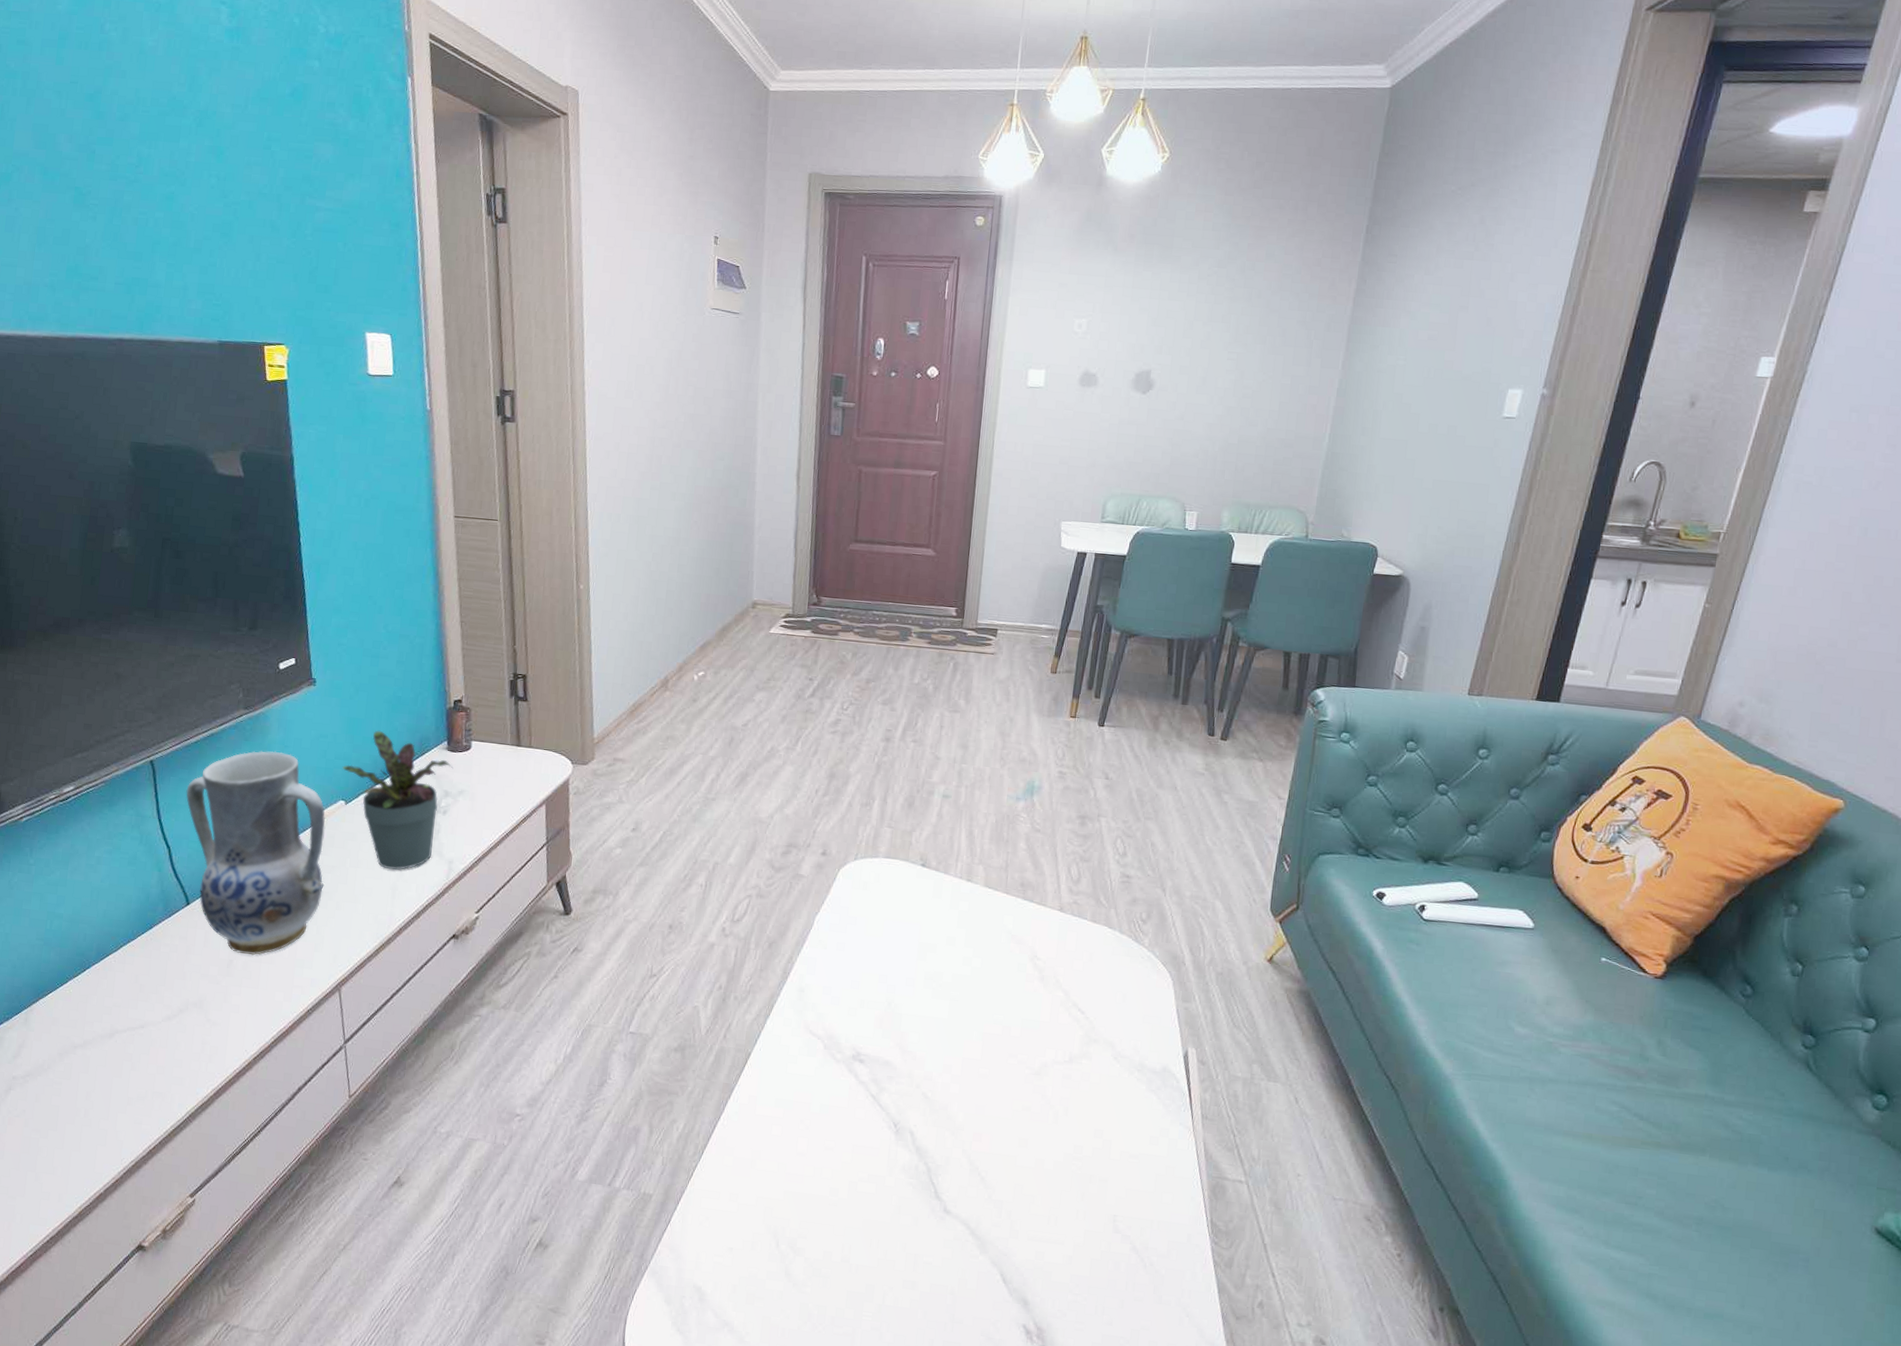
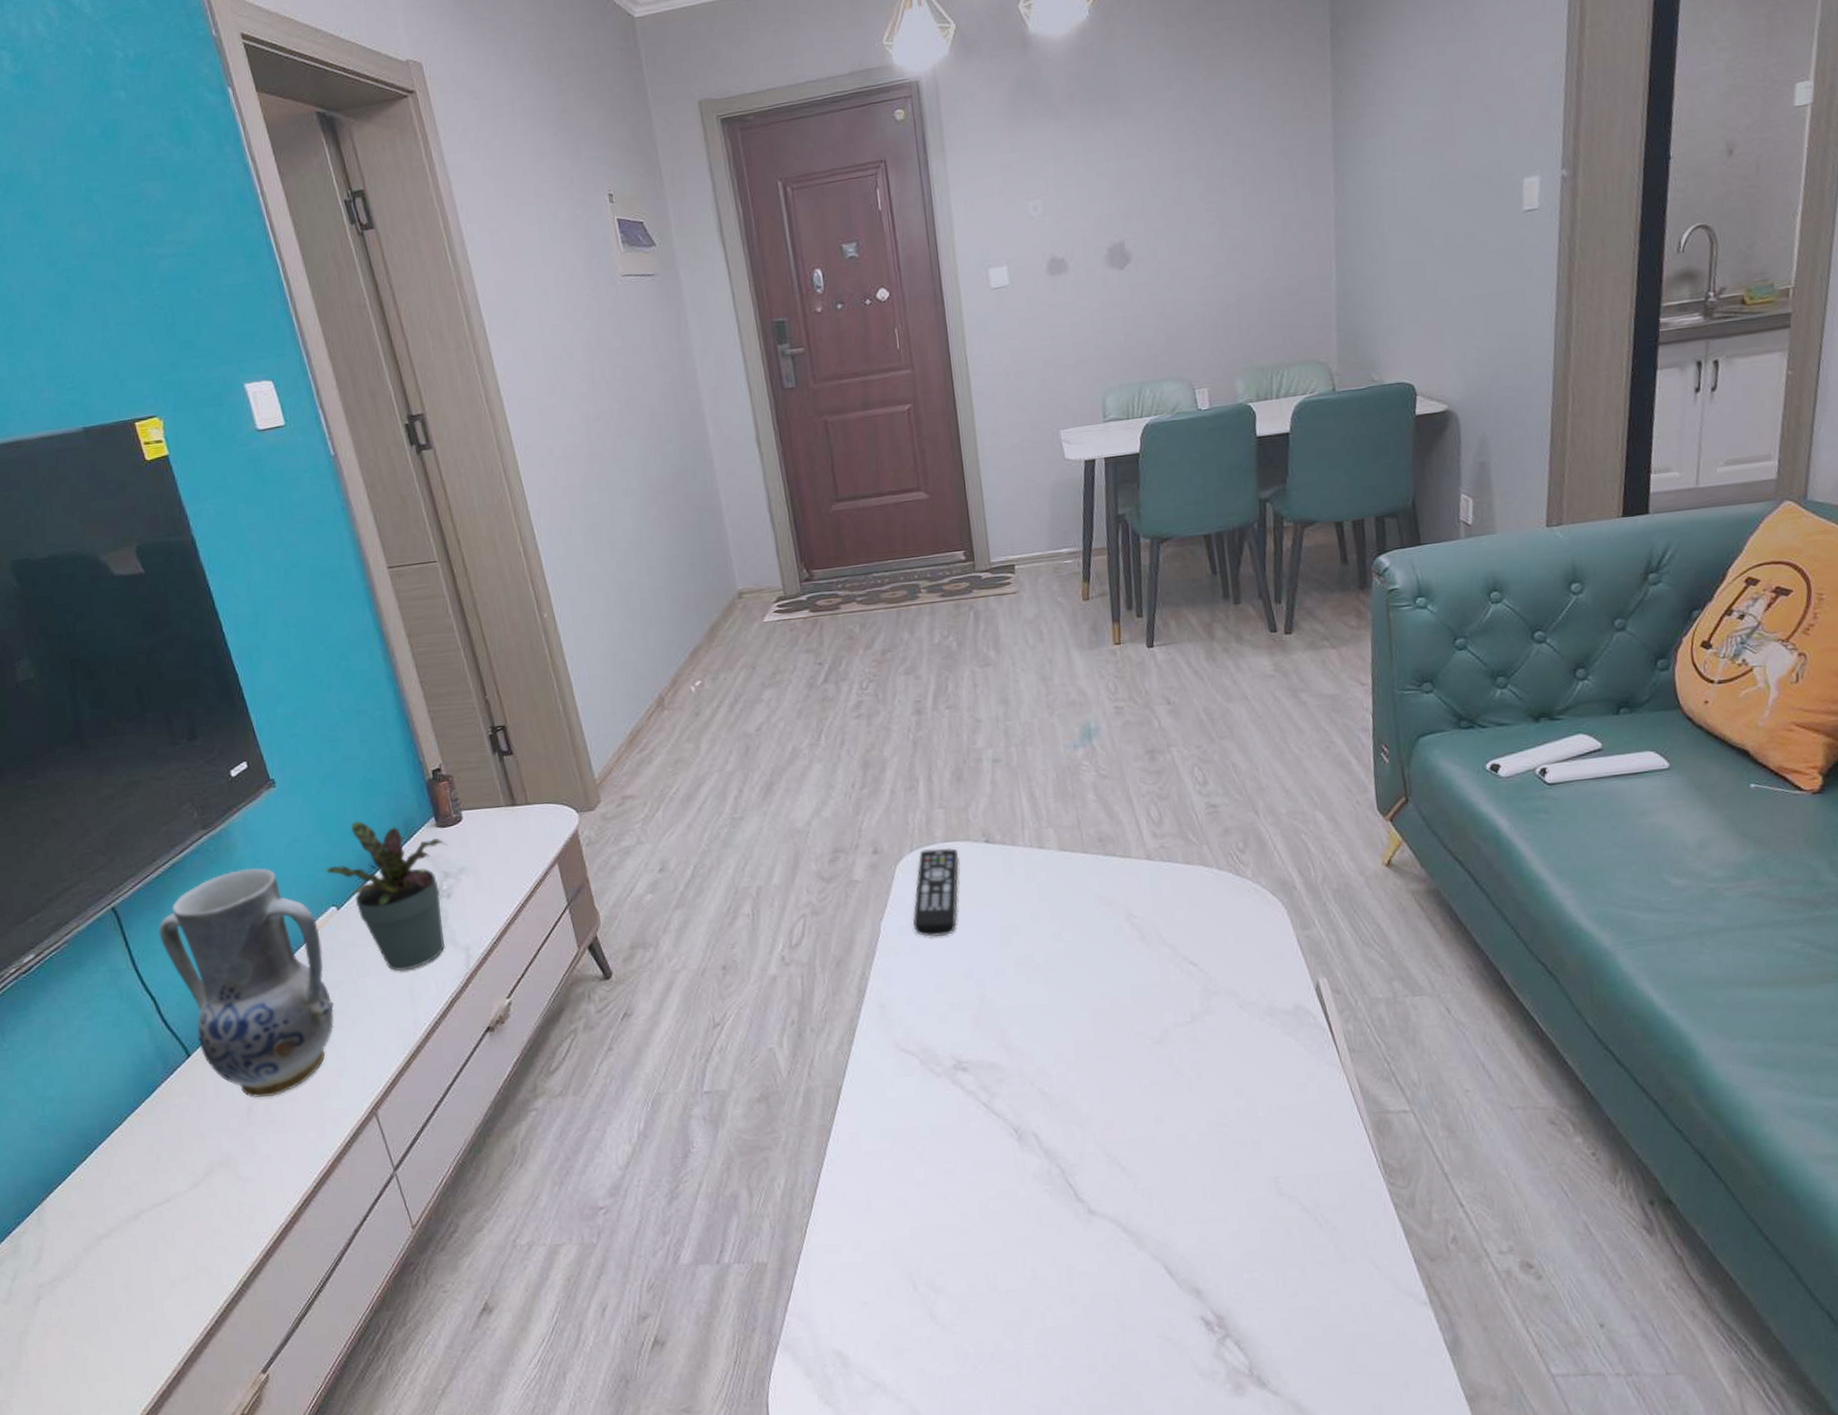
remote control: none [844,861,897,940] -> present [913,848,959,937]

